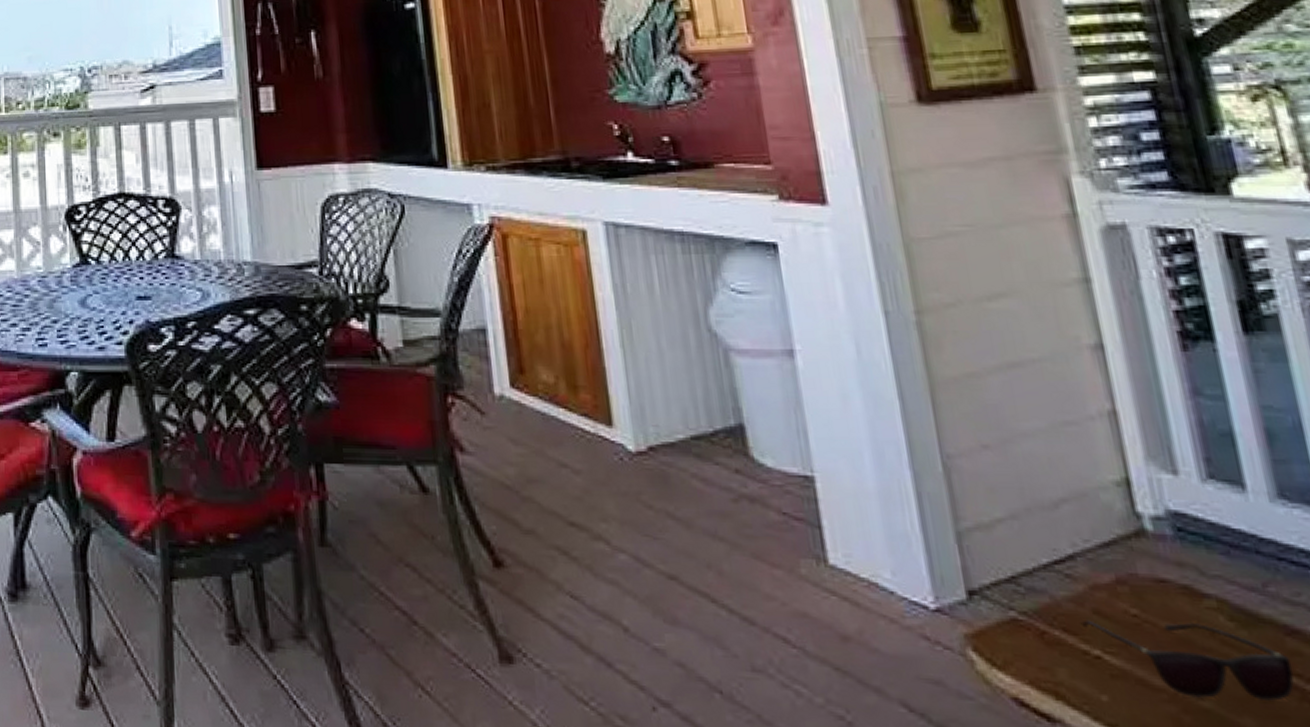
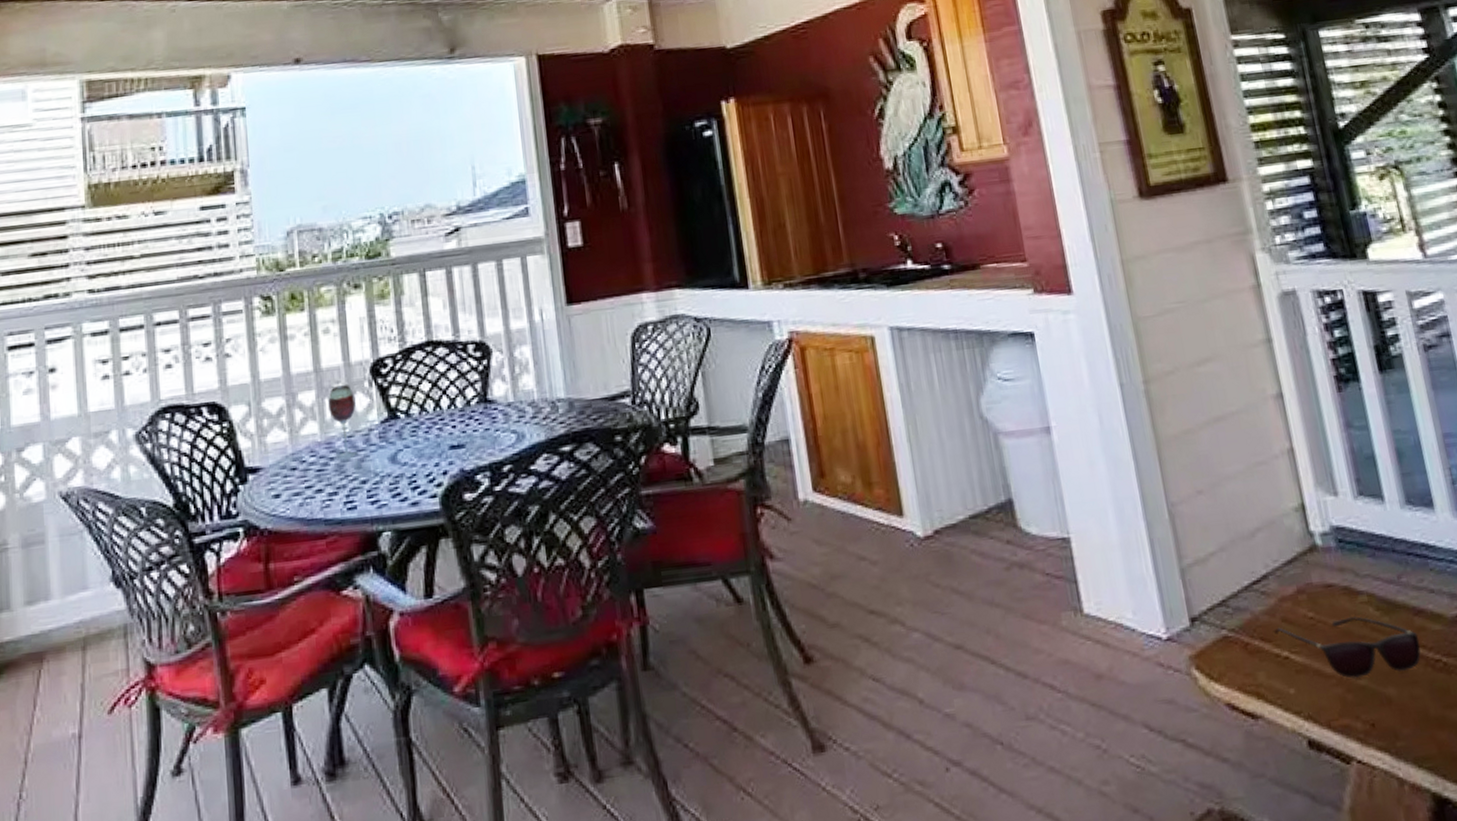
wineglass: none [24,226,51,298] -> present [327,384,358,460]

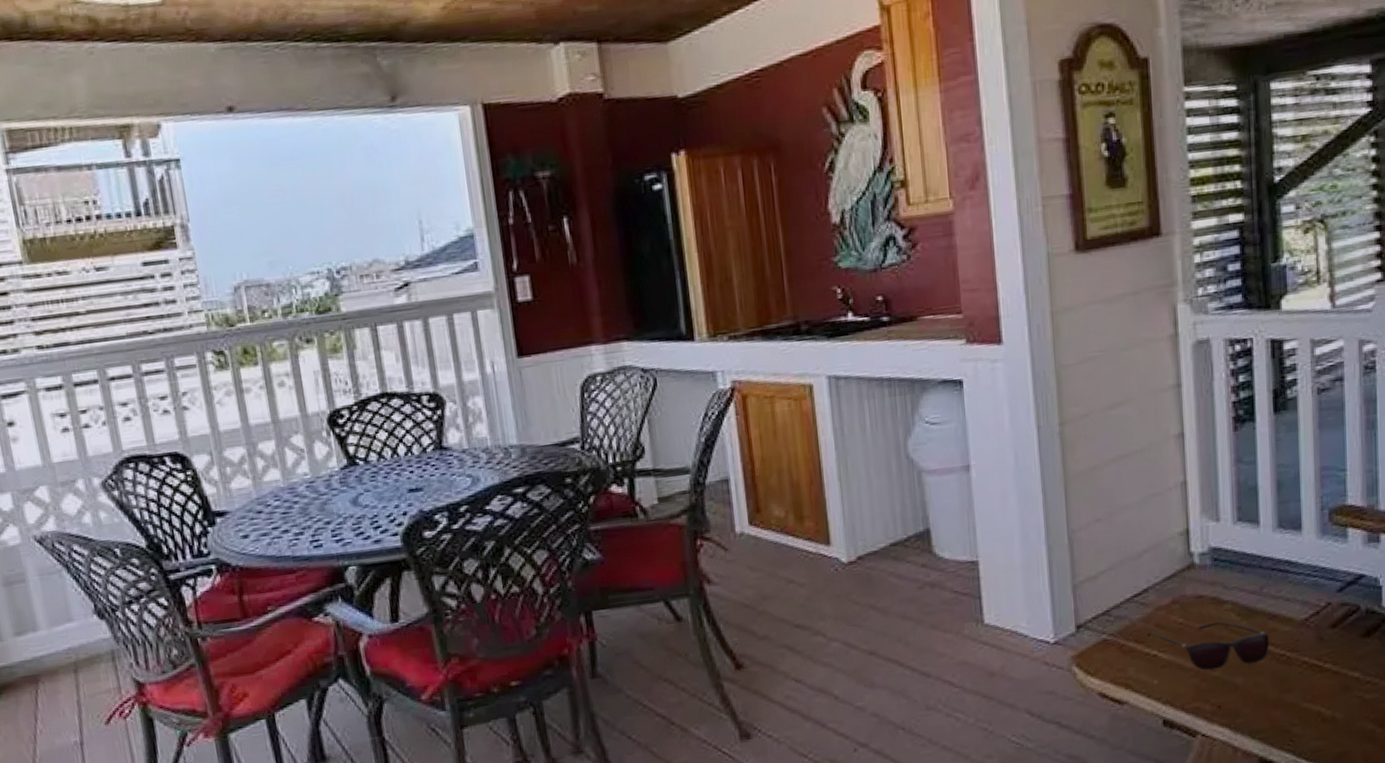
wineglass: present [327,384,358,460] -> none [287,433,321,504]

